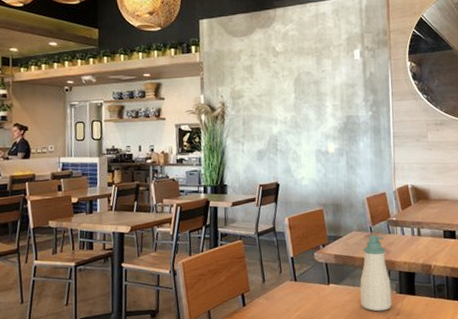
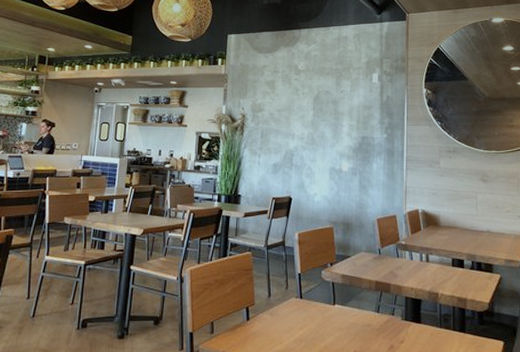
soap bottle: present [359,234,392,312] -> none [365,257,397,337]

